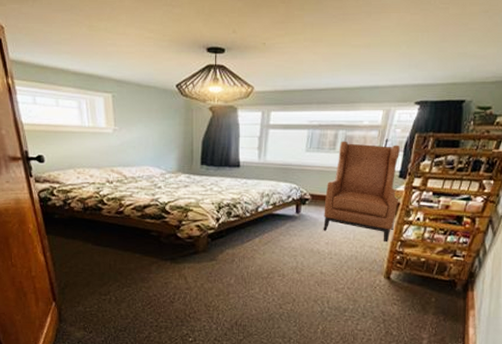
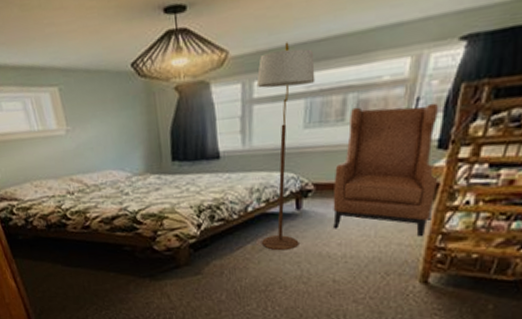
floor lamp: none [268,87,317,245] -> present [256,42,315,251]

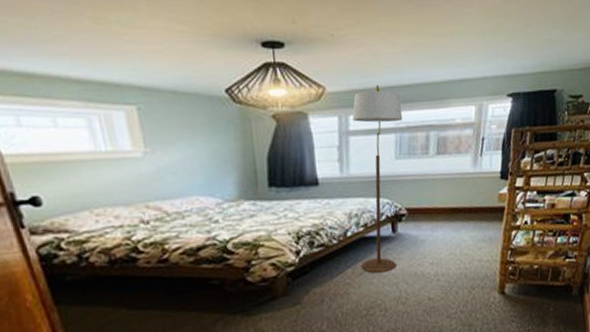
chair: present [333,103,439,237] -> none [423,142,504,253]

